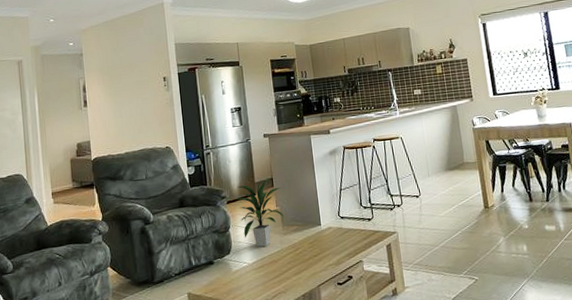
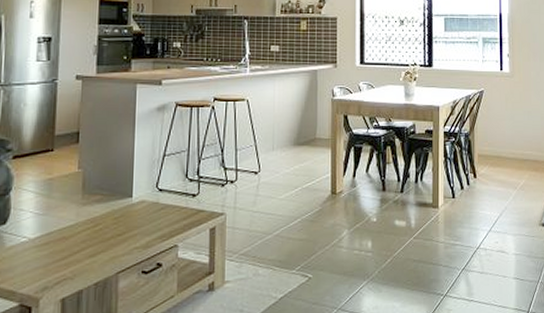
indoor plant: present [235,177,285,247] -> none [25,131,89,218]

